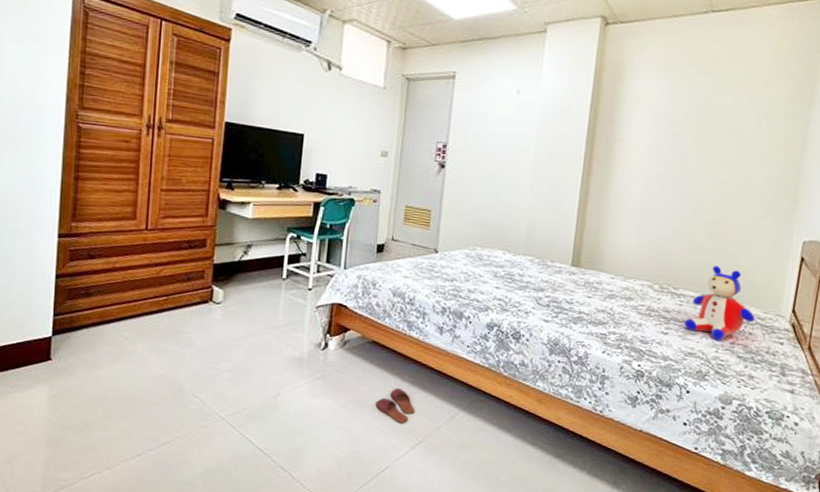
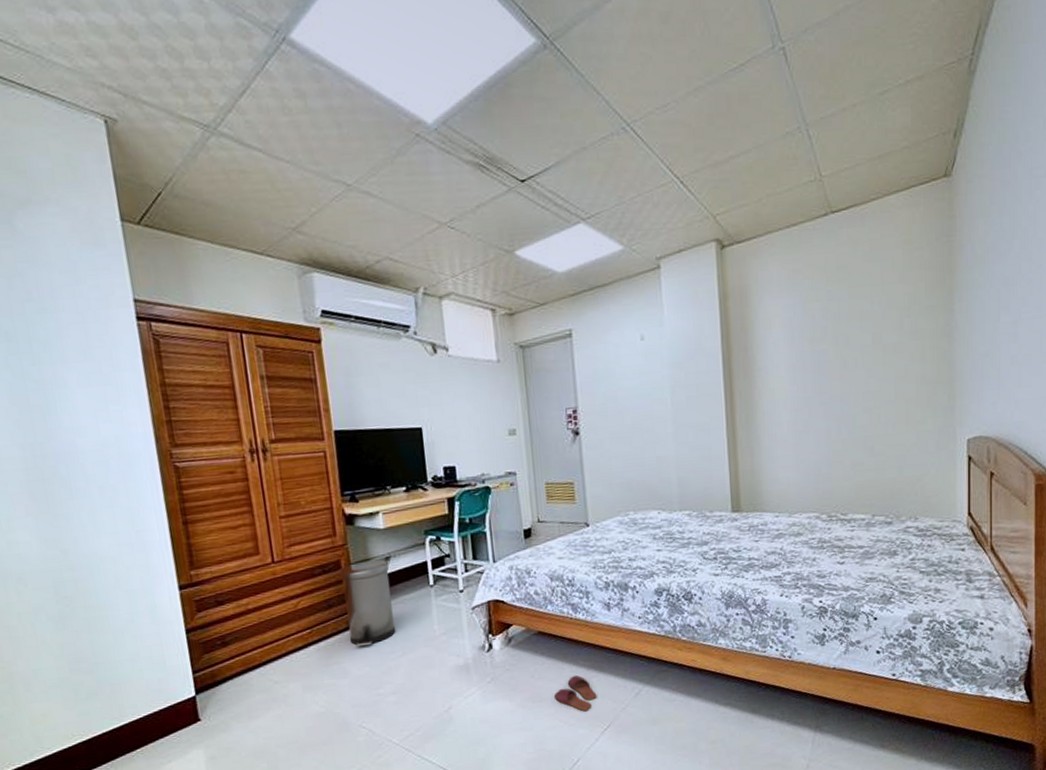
pedal bin: none [201,244,249,322] -> present [340,559,396,647]
stuffed animal: present [684,266,755,341] -> none [859,482,931,560]

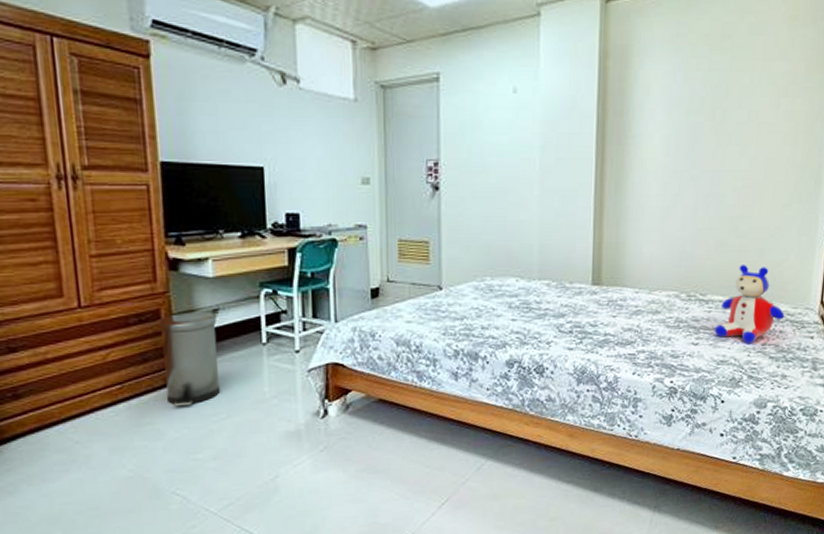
slippers: present [554,675,597,712] -> none [392,446,437,485]
stuffed animal: none [859,482,931,560] -> present [714,265,785,344]

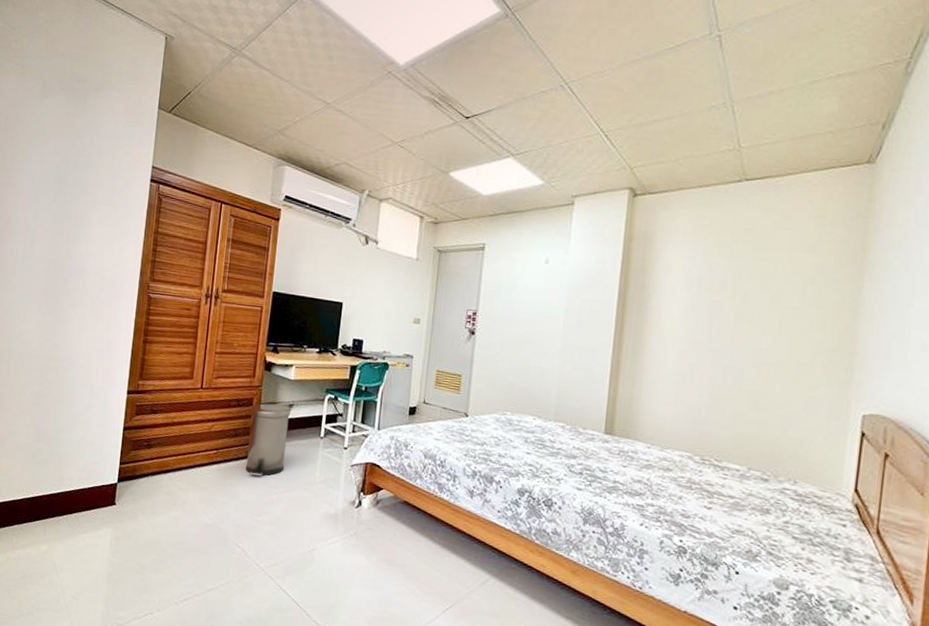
stuffed animal: present [714,265,785,344] -> none [729,438,811,519]

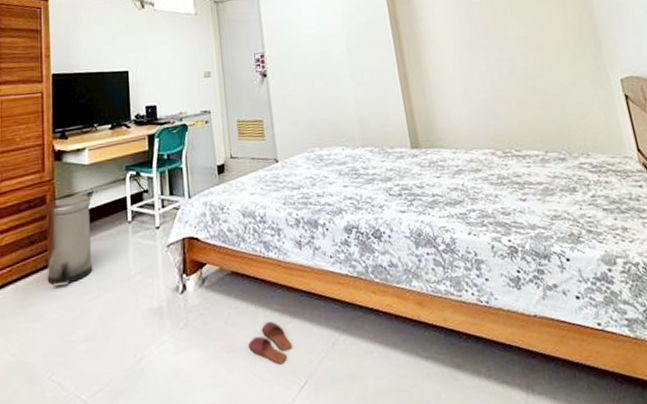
slippers: none [407,549,446,587] -> present [249,320,293,365]

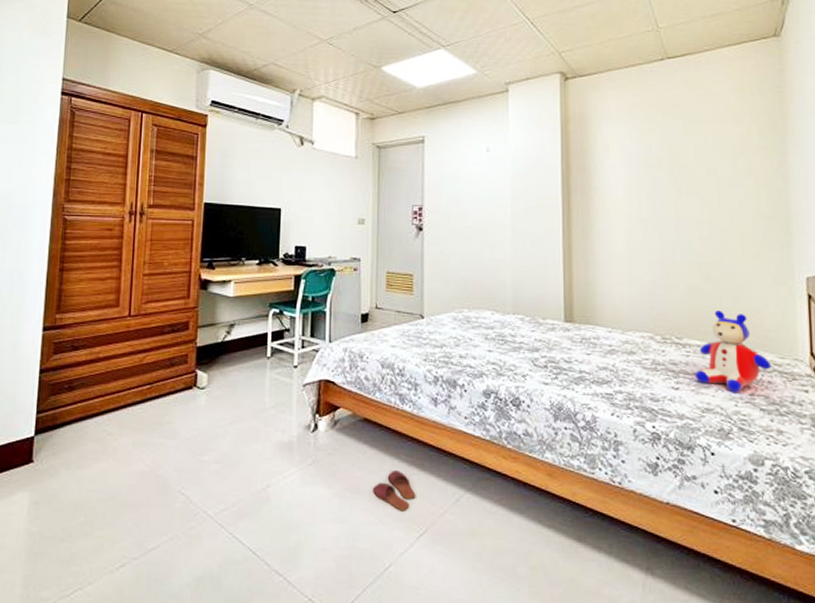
pedal bin: present [45,195,93,287] -> none [185,325,231,409]
stuffed animal: none [538,119,606,197] -> present [694,310,772,393]

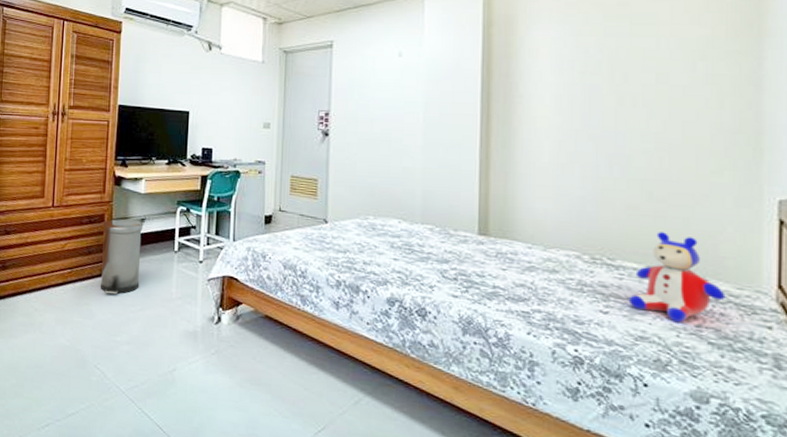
pedal bin: none [185,325,231,409] -> present [101,218,142,295]
slippers: present [373,469,416,511] -> none [273,367,315,407]

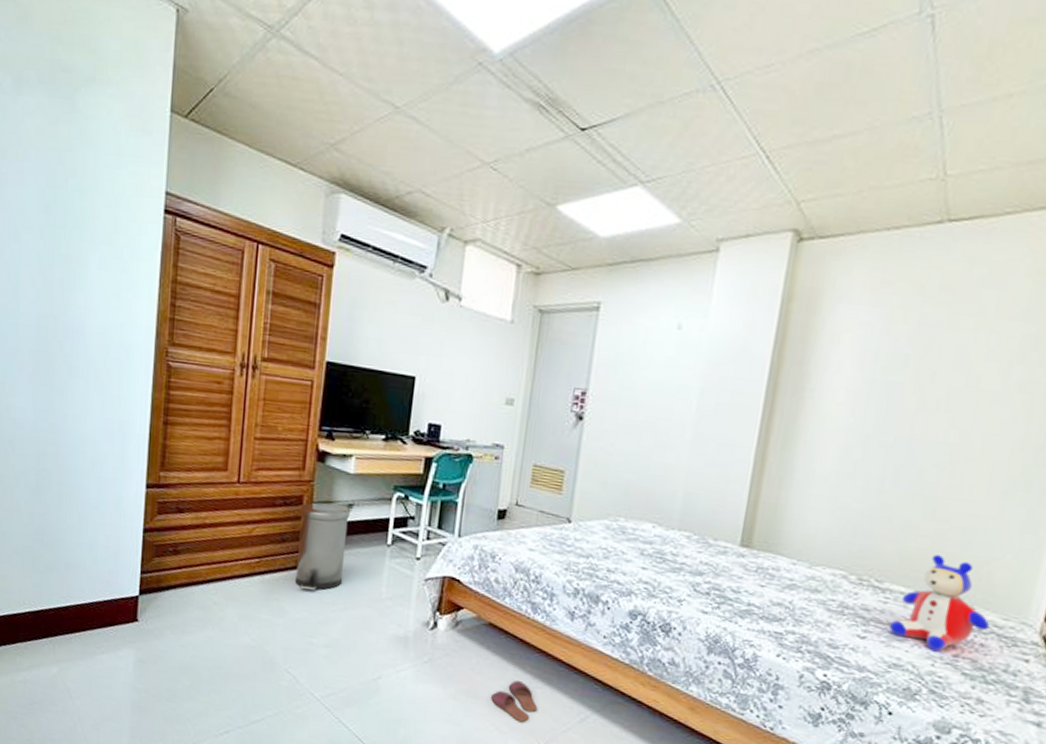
slippers: none [273,367,315,407] -> present [491,680,538,723]

